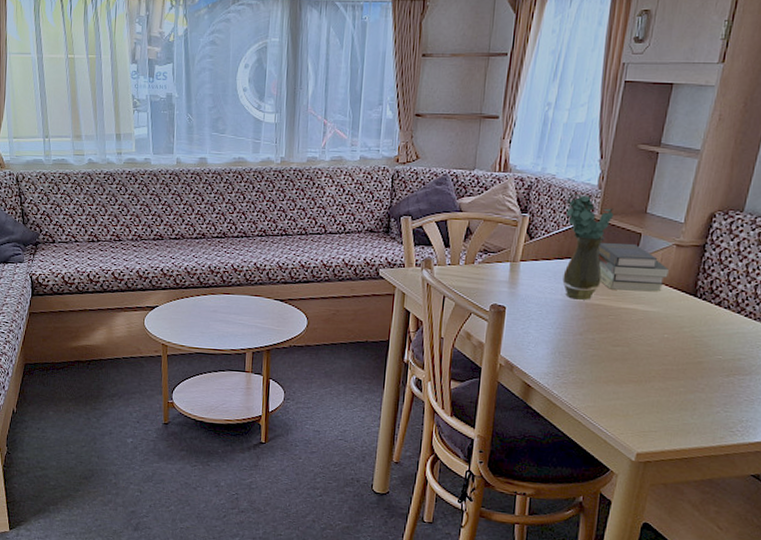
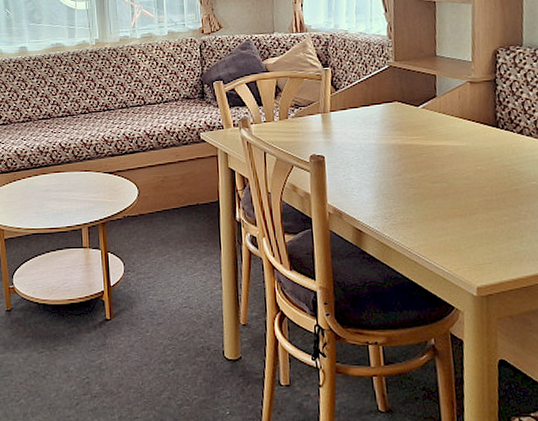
vase: present [562,190,614,300] -> none [362,42,408,142]
books: present [598,243,669,292] -> none [399,84,469,129]

